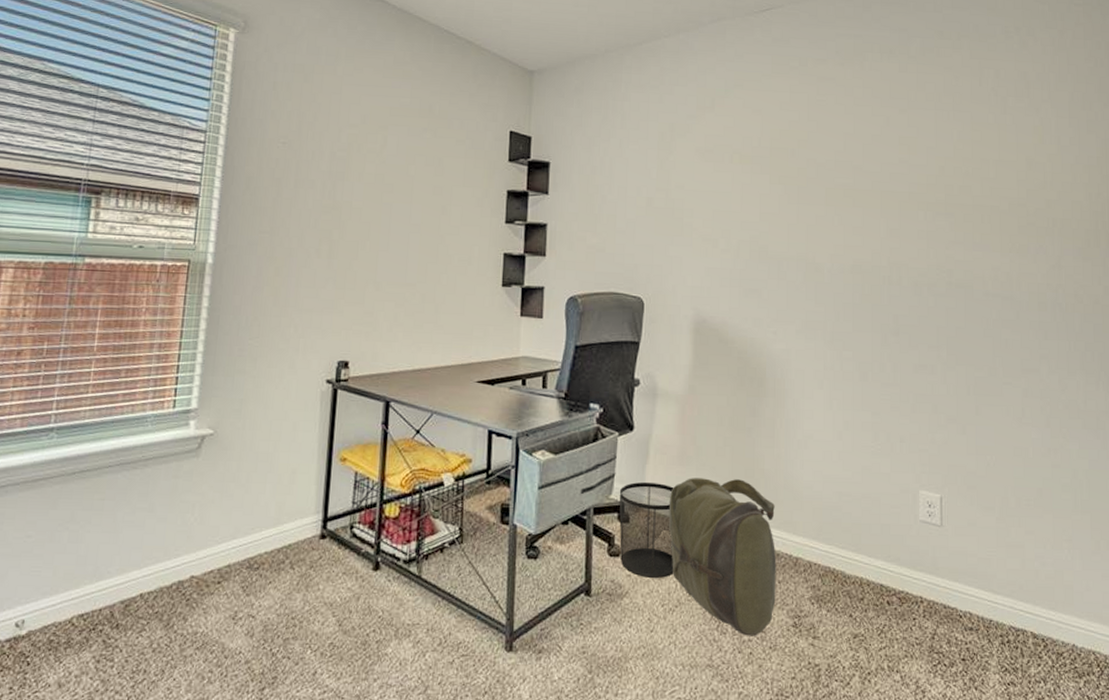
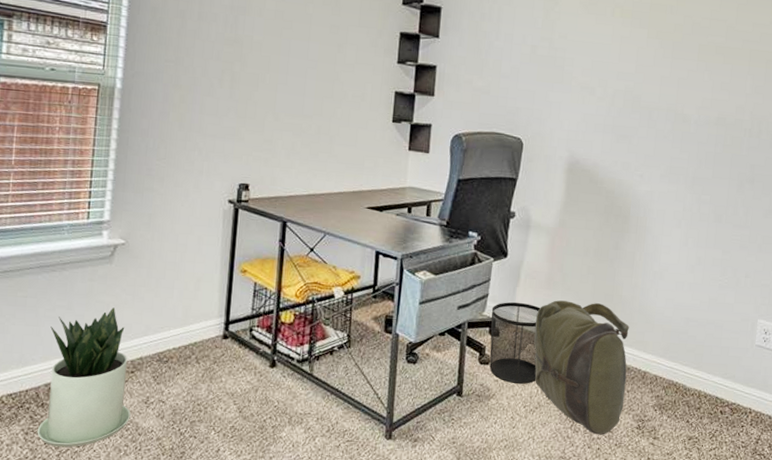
planter: none [109,507,217,677] -> present [37,307,131,448]

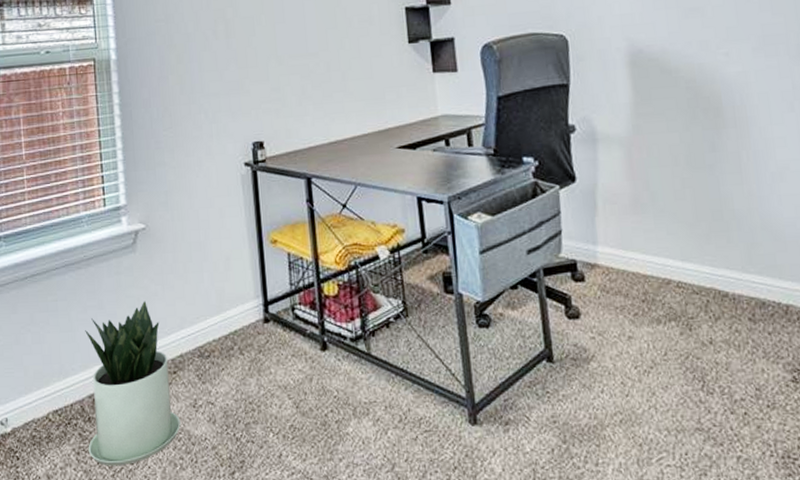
waste bin: present [489,302,541,384] -> none [569,235,644,339]
backpack: present [533,300,629,435] -> none [627,223,768,395]

